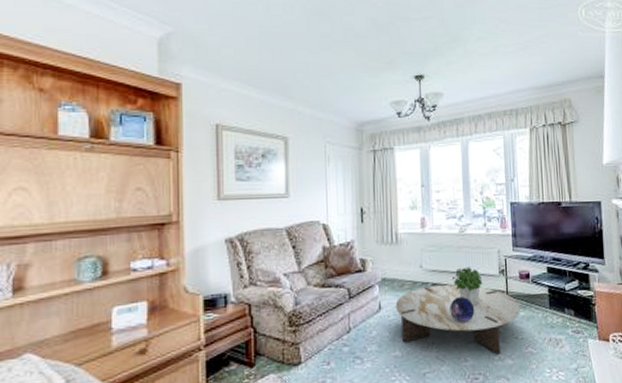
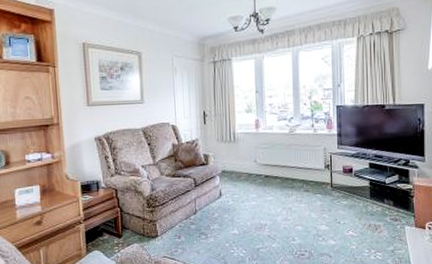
coffee table: present [395,284,521,355] -> none [233,177,344,236]
decorative sphere: present [450,297,475,323] -> none [280,187,302,209]
potted plant: present [453,266,483,306] -> none [283,161,310,195]

